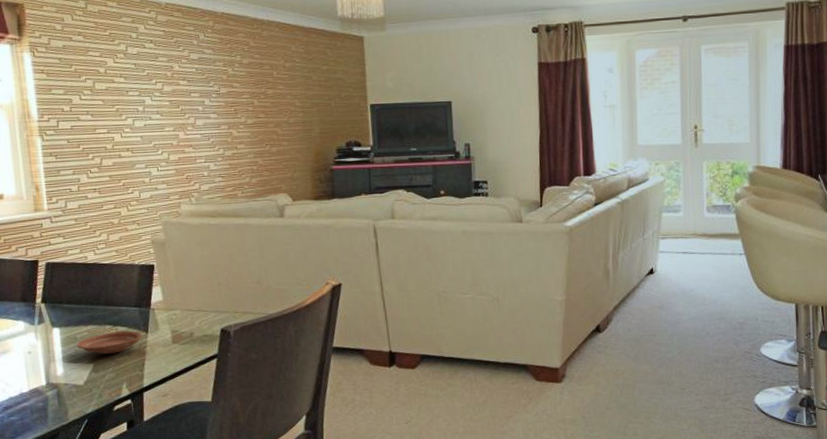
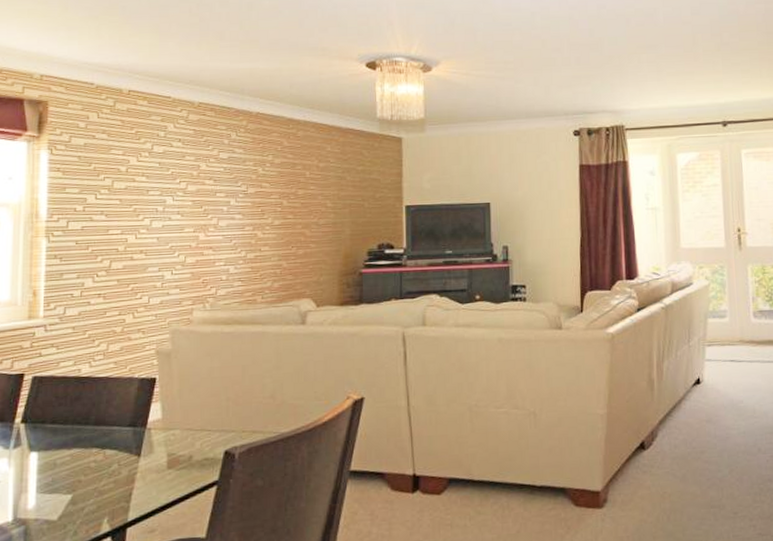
plate: present [77,330,142,354] -> none [56,454,133,483]

